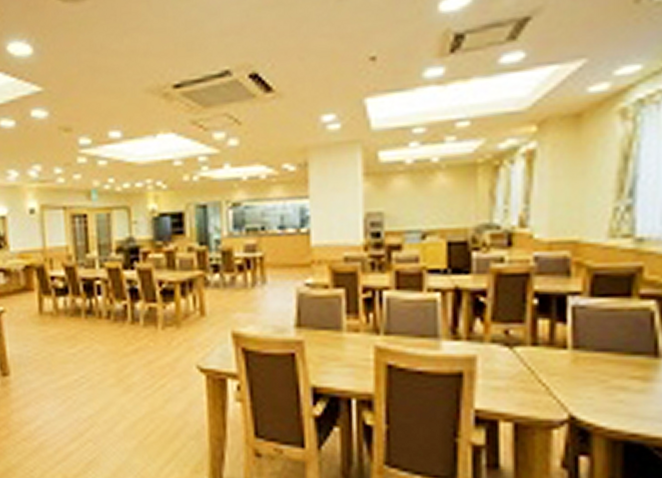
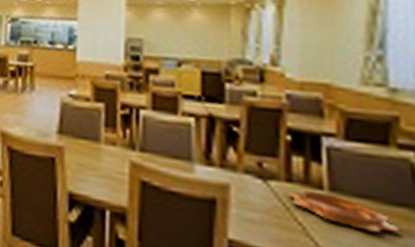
decorative bowl: none [533,352,637,382] -> present [288,190,401,233]

